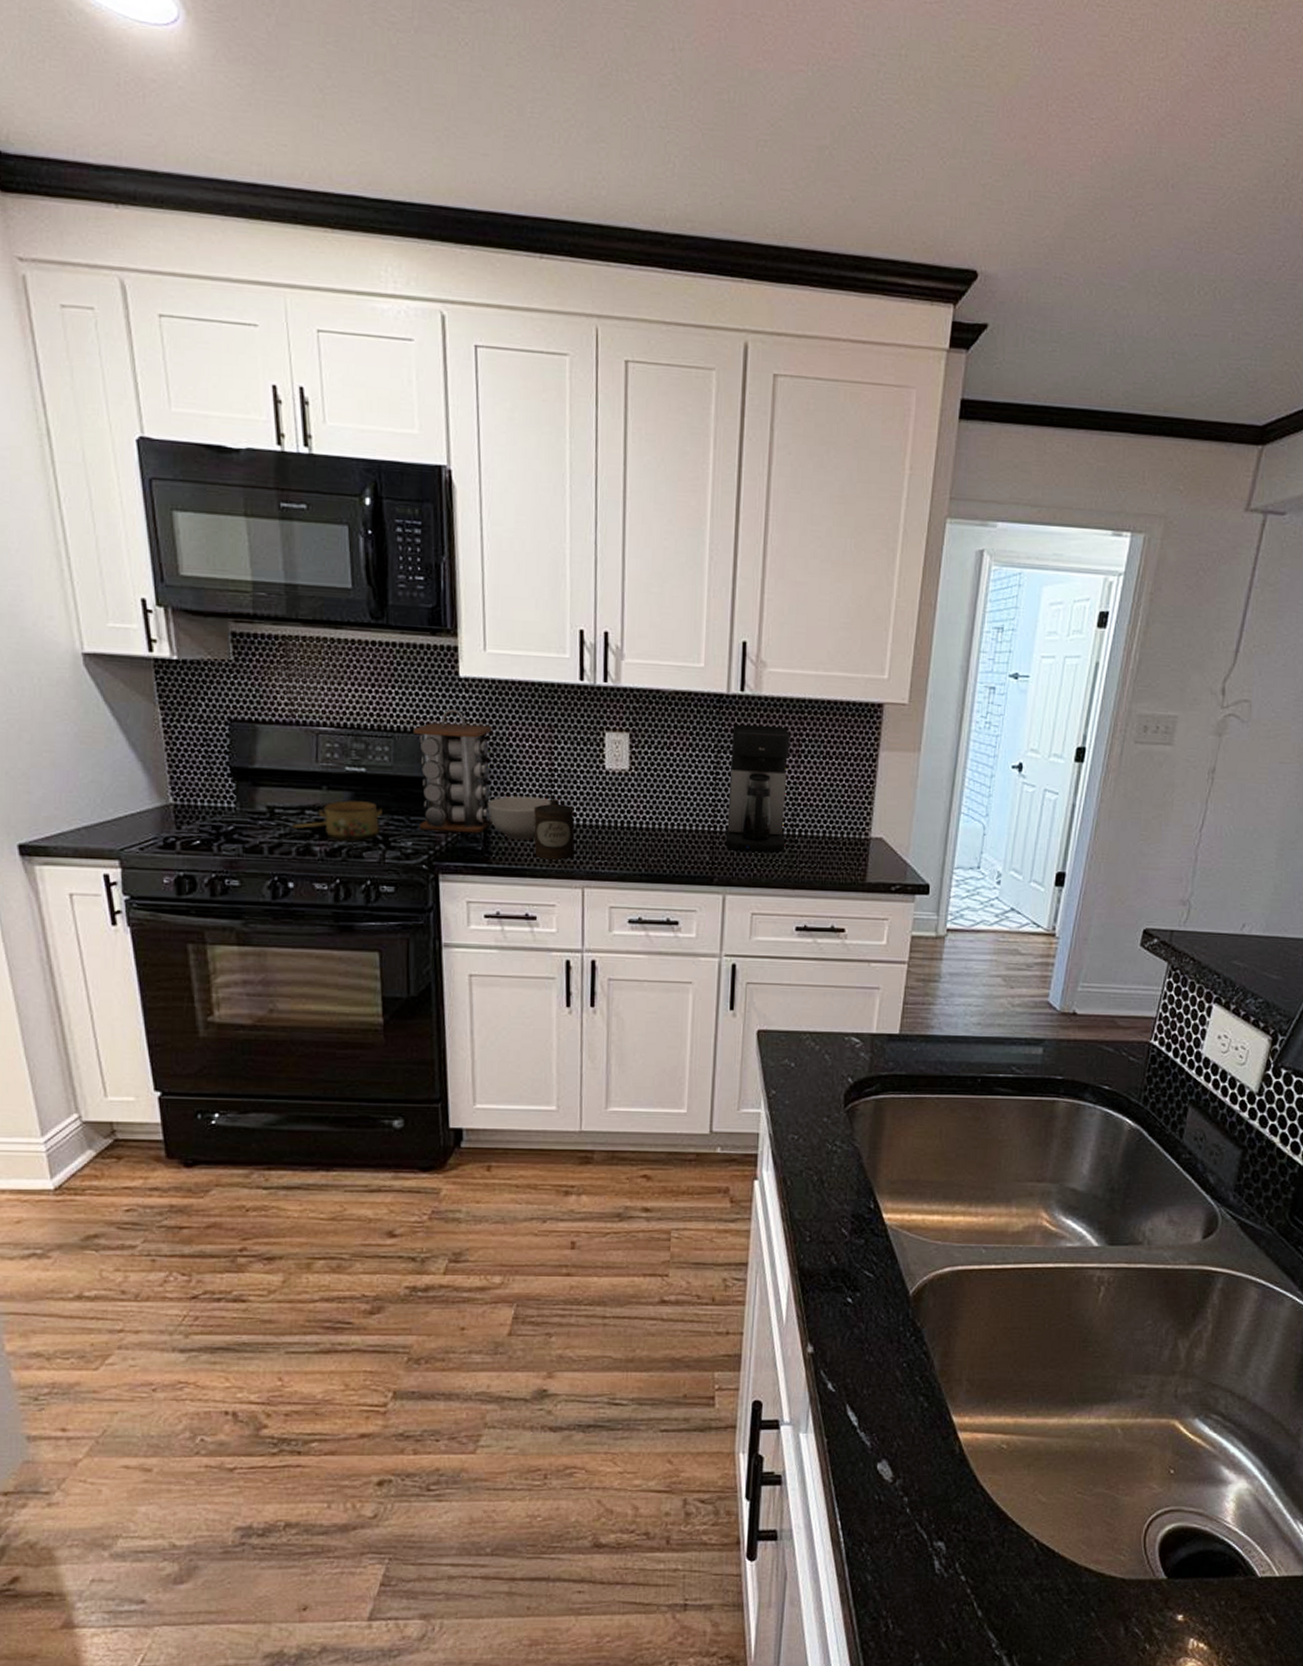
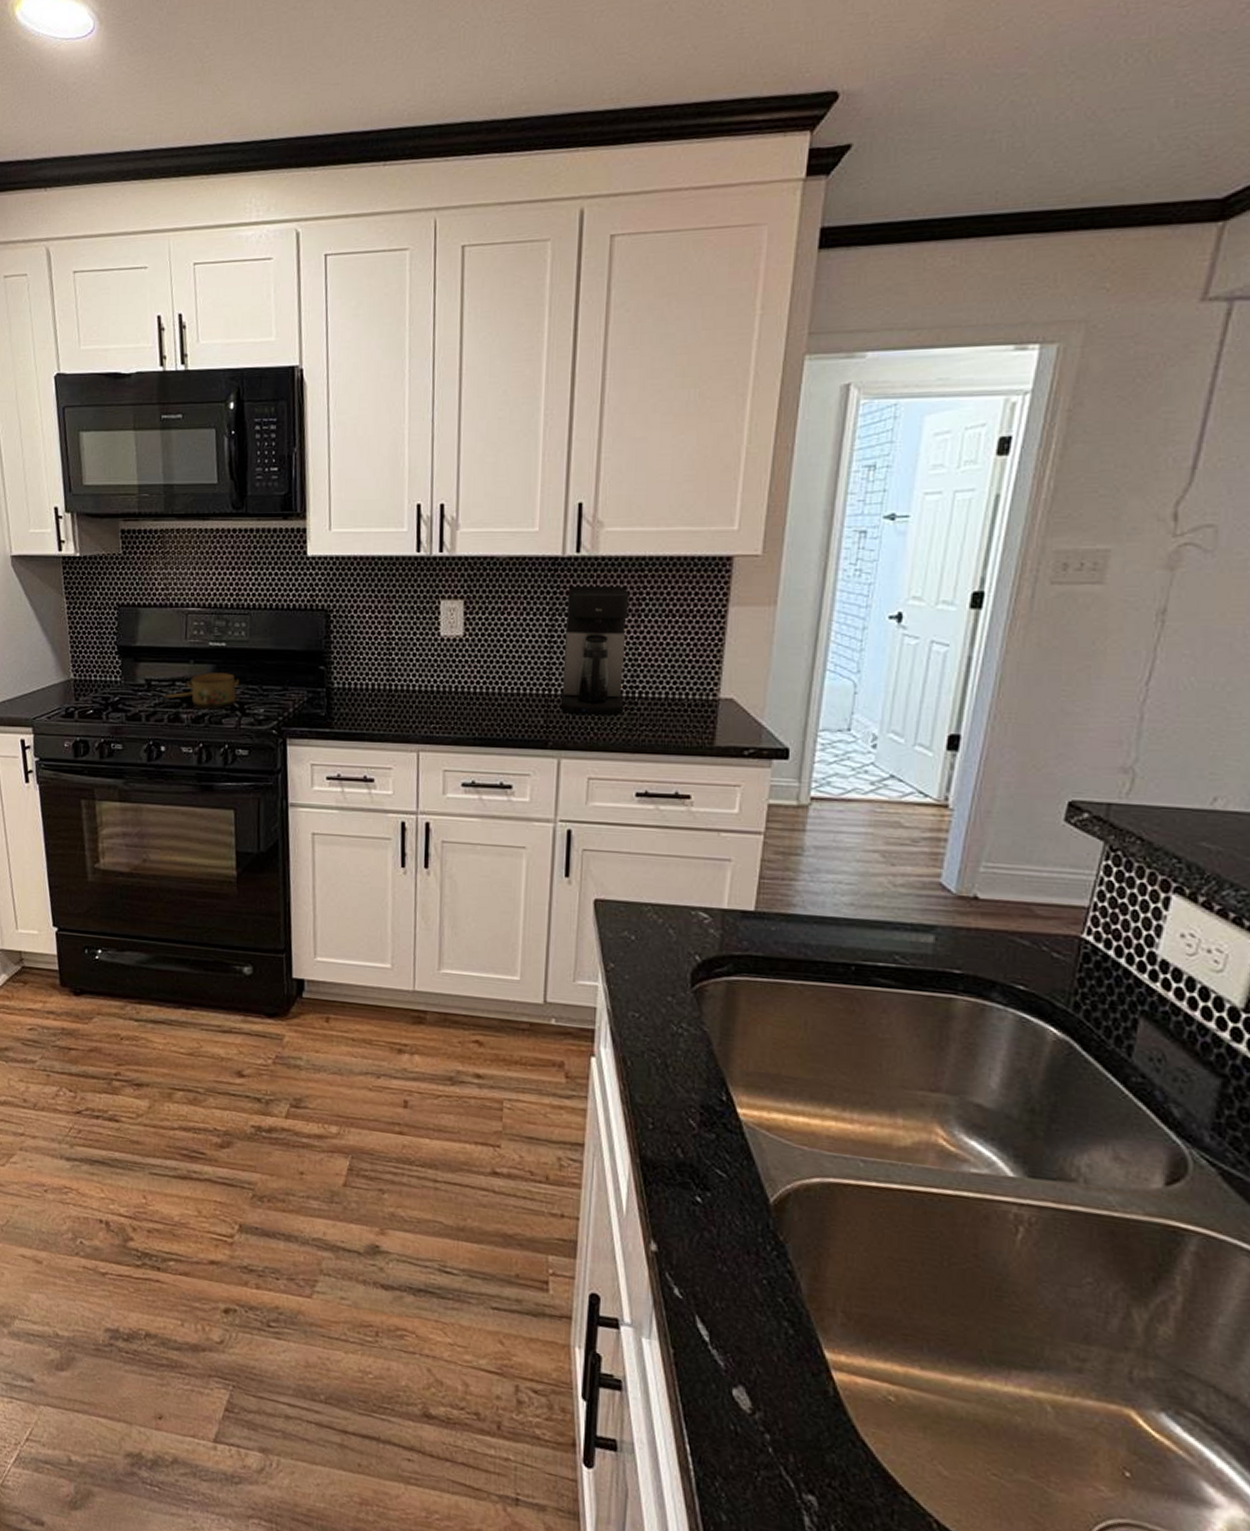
spice rack: present [412,708,492,834] -> none [266,585,336,701]
bowl: present [487,796,550,840] -> none [330,664,388,706]
canister: present [533,799,575,860] -> none [372,666,411,725]

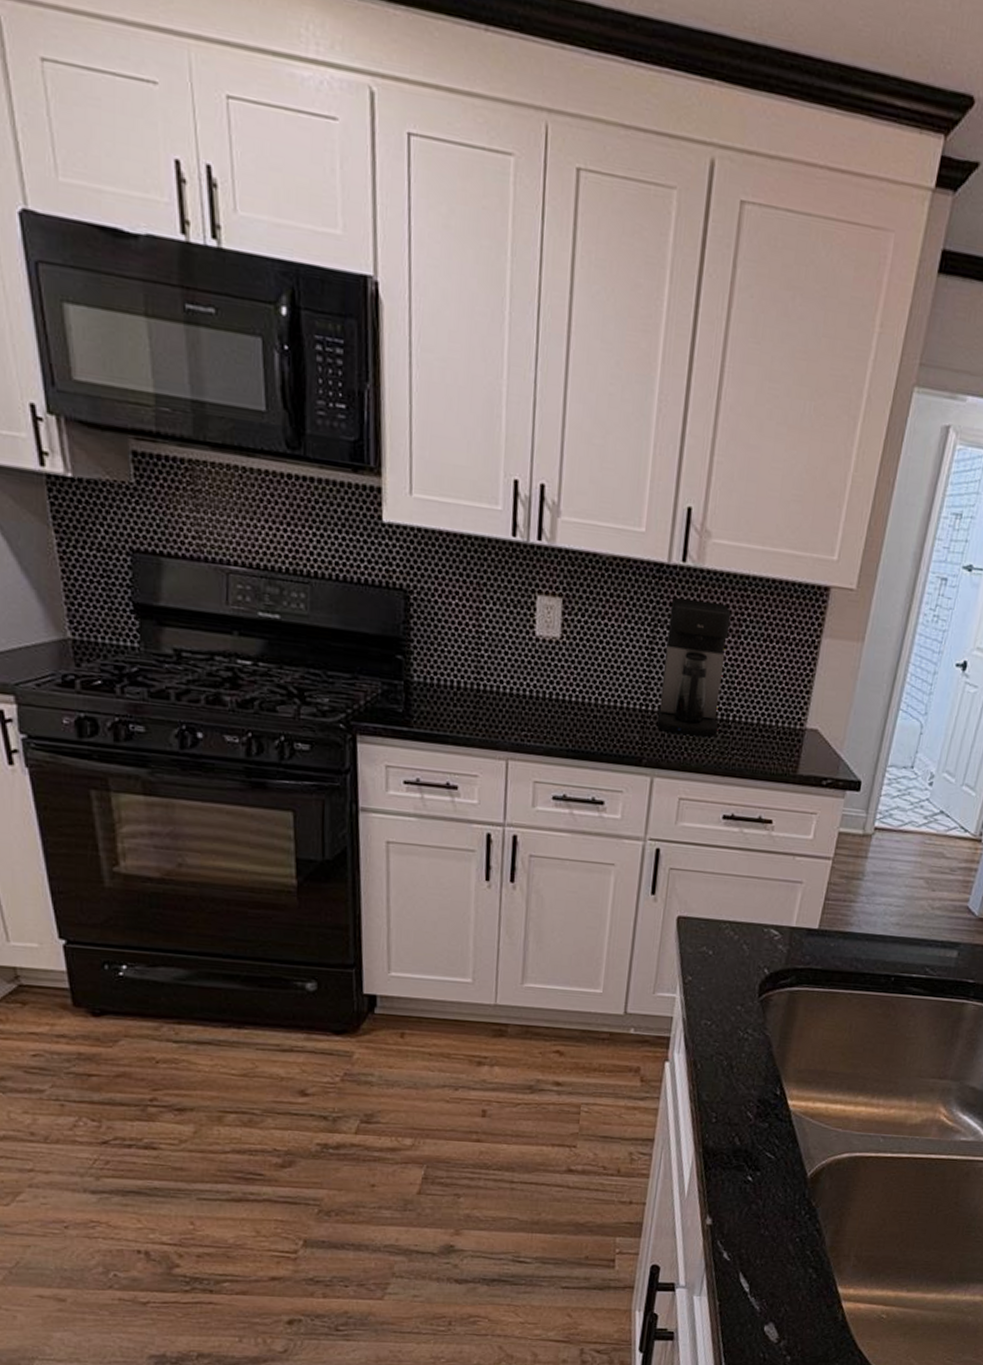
cooking pot: present [164,672,239,710] -> none [199,648,298,695]

